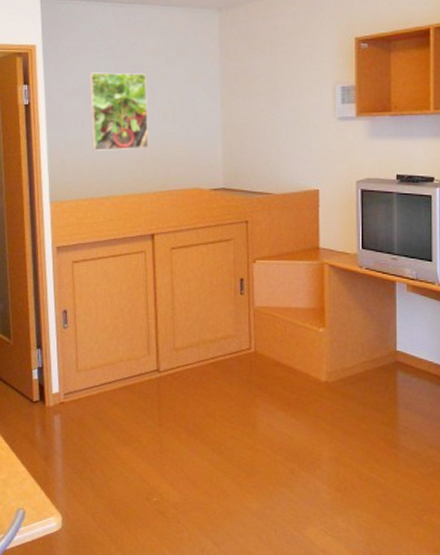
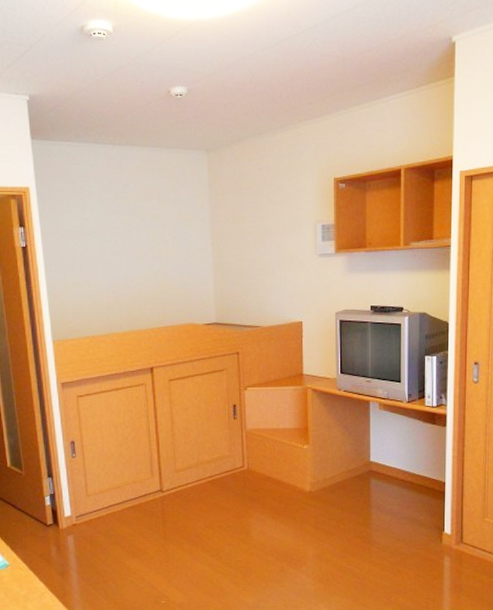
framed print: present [88,72,149,151] -> none [83,214,145,291]

